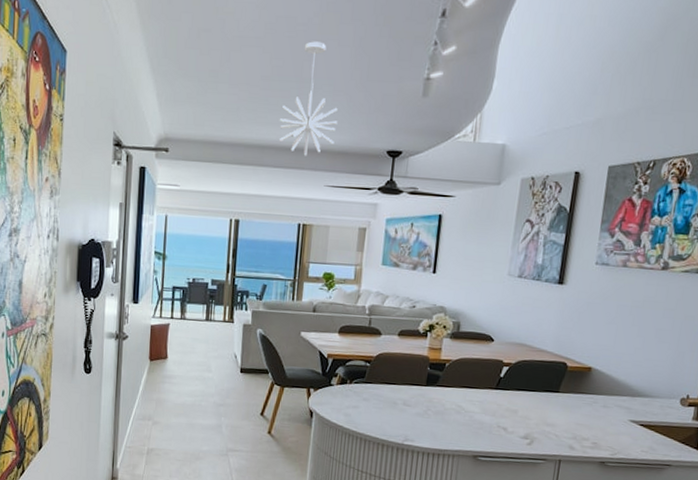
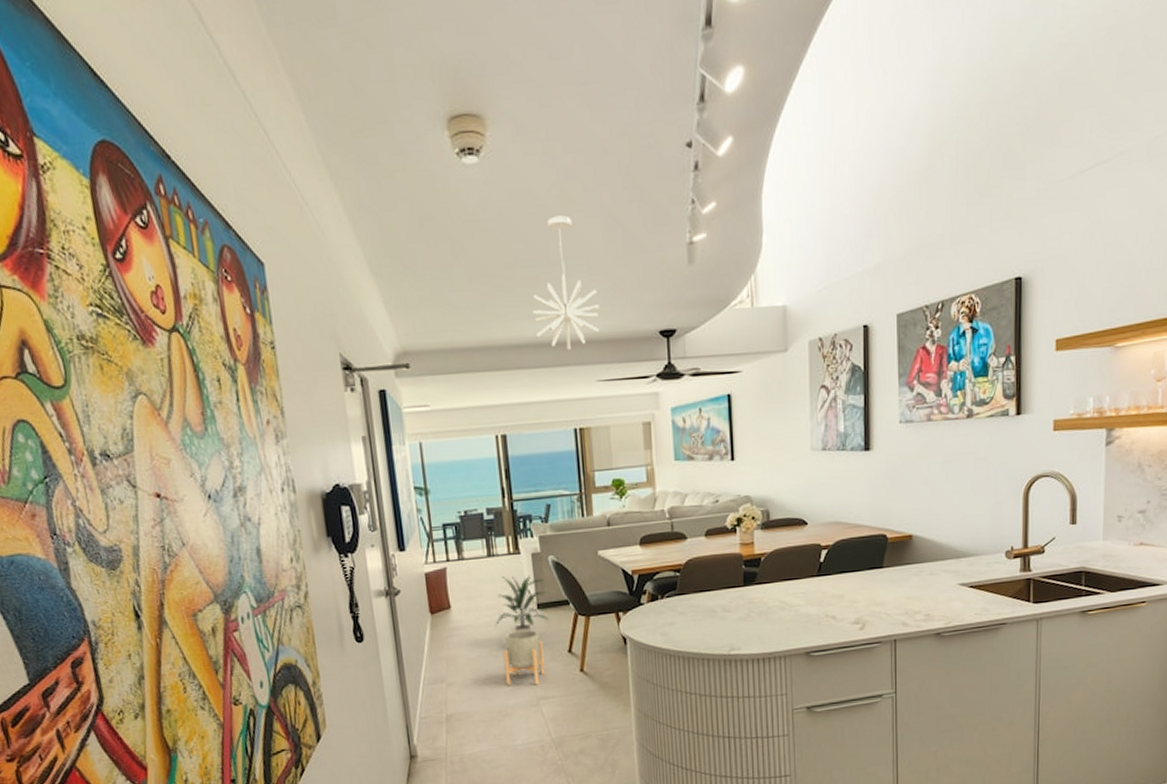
indoor plant: none [202,339,252,391] -> present [495,575,549,633]
planter: none [203,387,240,438] -> present [503,629,546,686]

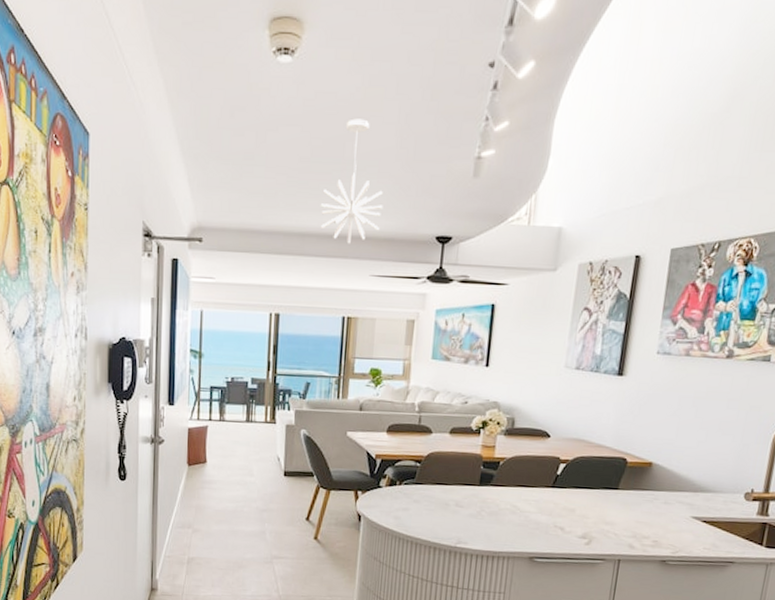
indoor plant: present [495,575,549,633] -> none [243,441,295,495]
planter: present [503,629,546,686] -> none [245,492,284,545]

